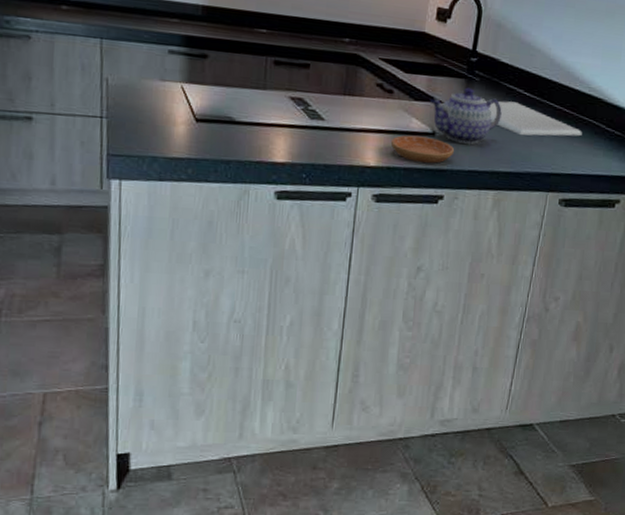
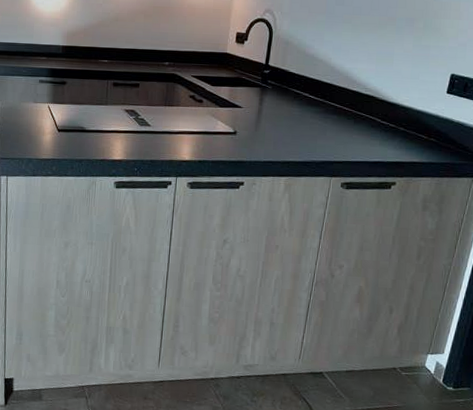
saucer: present [390,135,455,163] -> none [201,135,252,156]
teapot: present [430,87,502,145] -> none [232,94,291,141]
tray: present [484,100,582,137] -> none [276,103,360,131]

